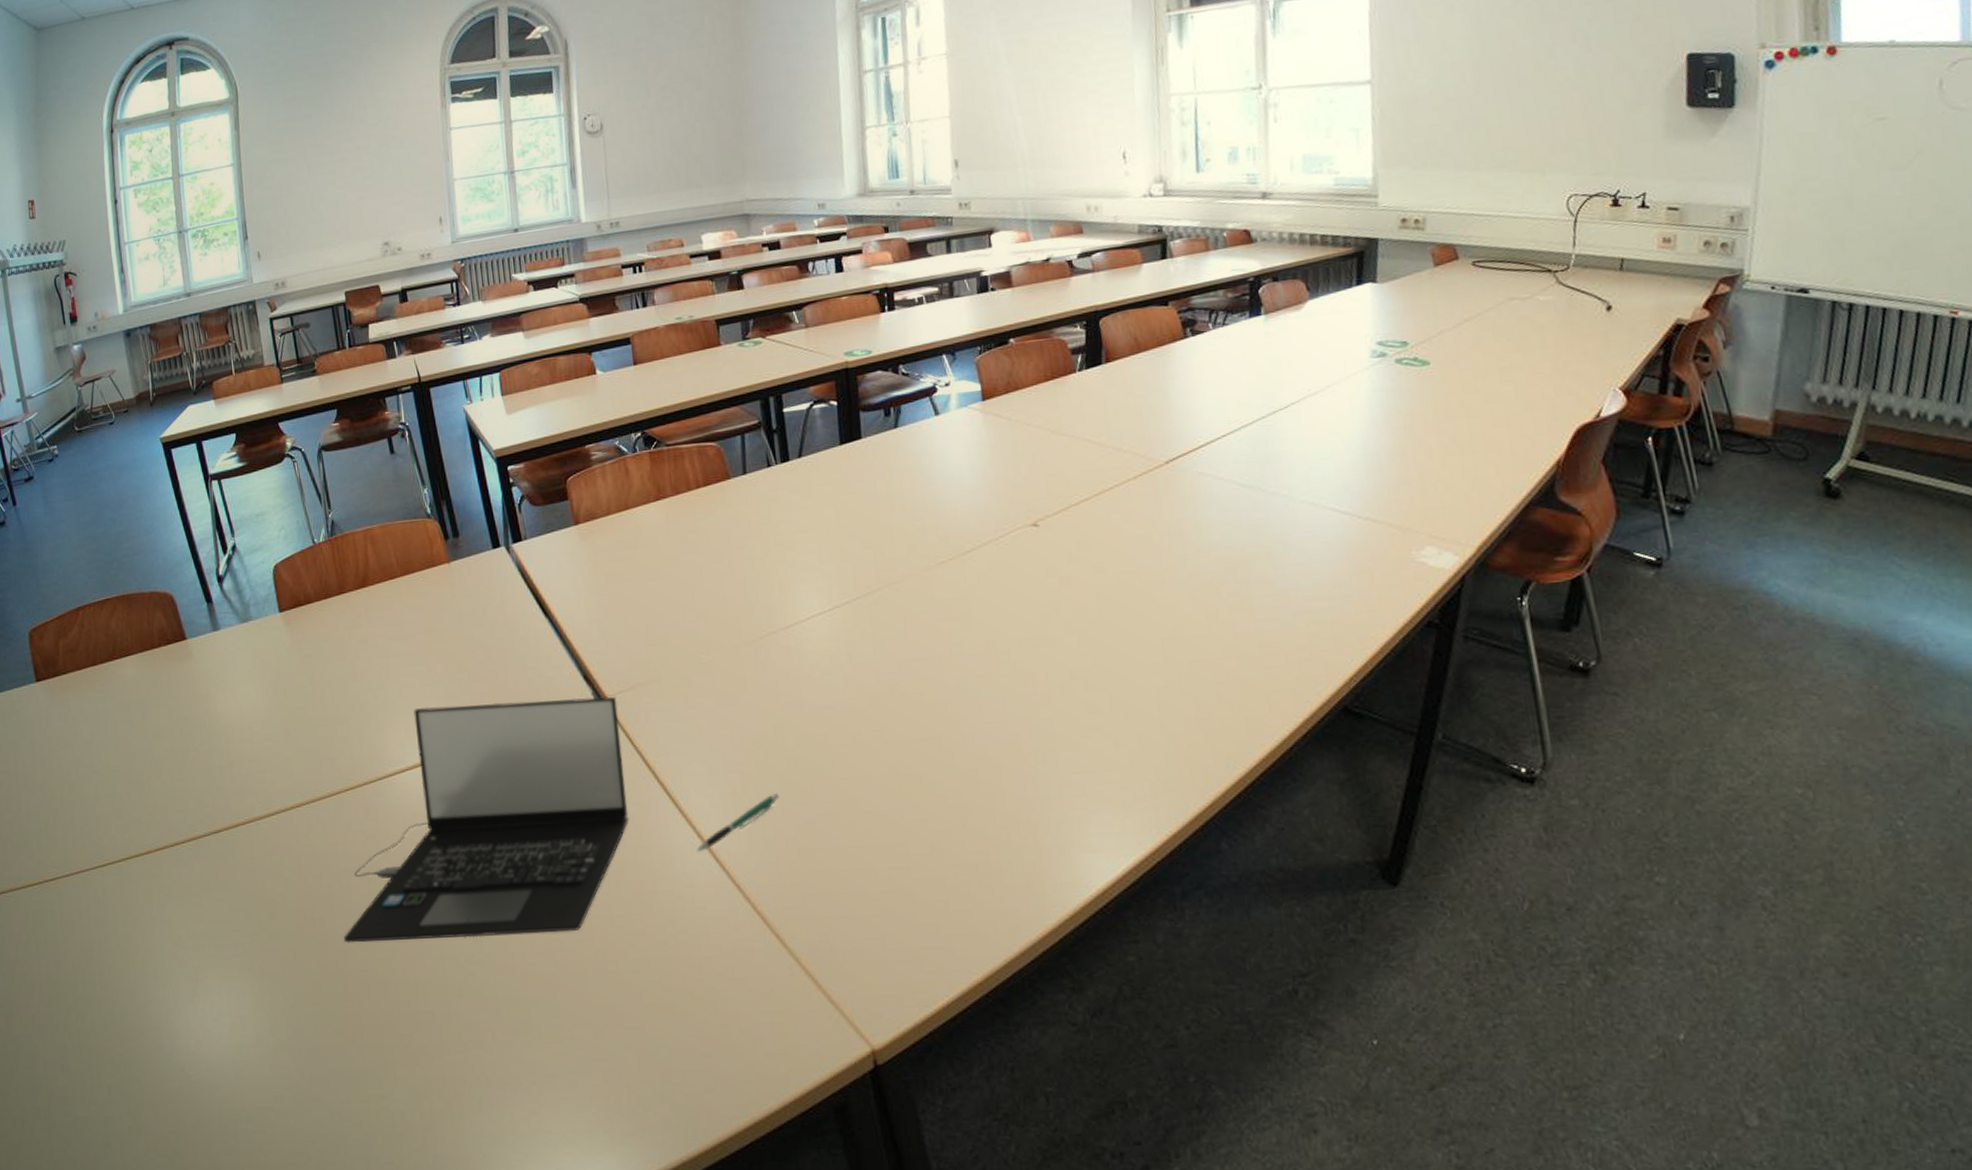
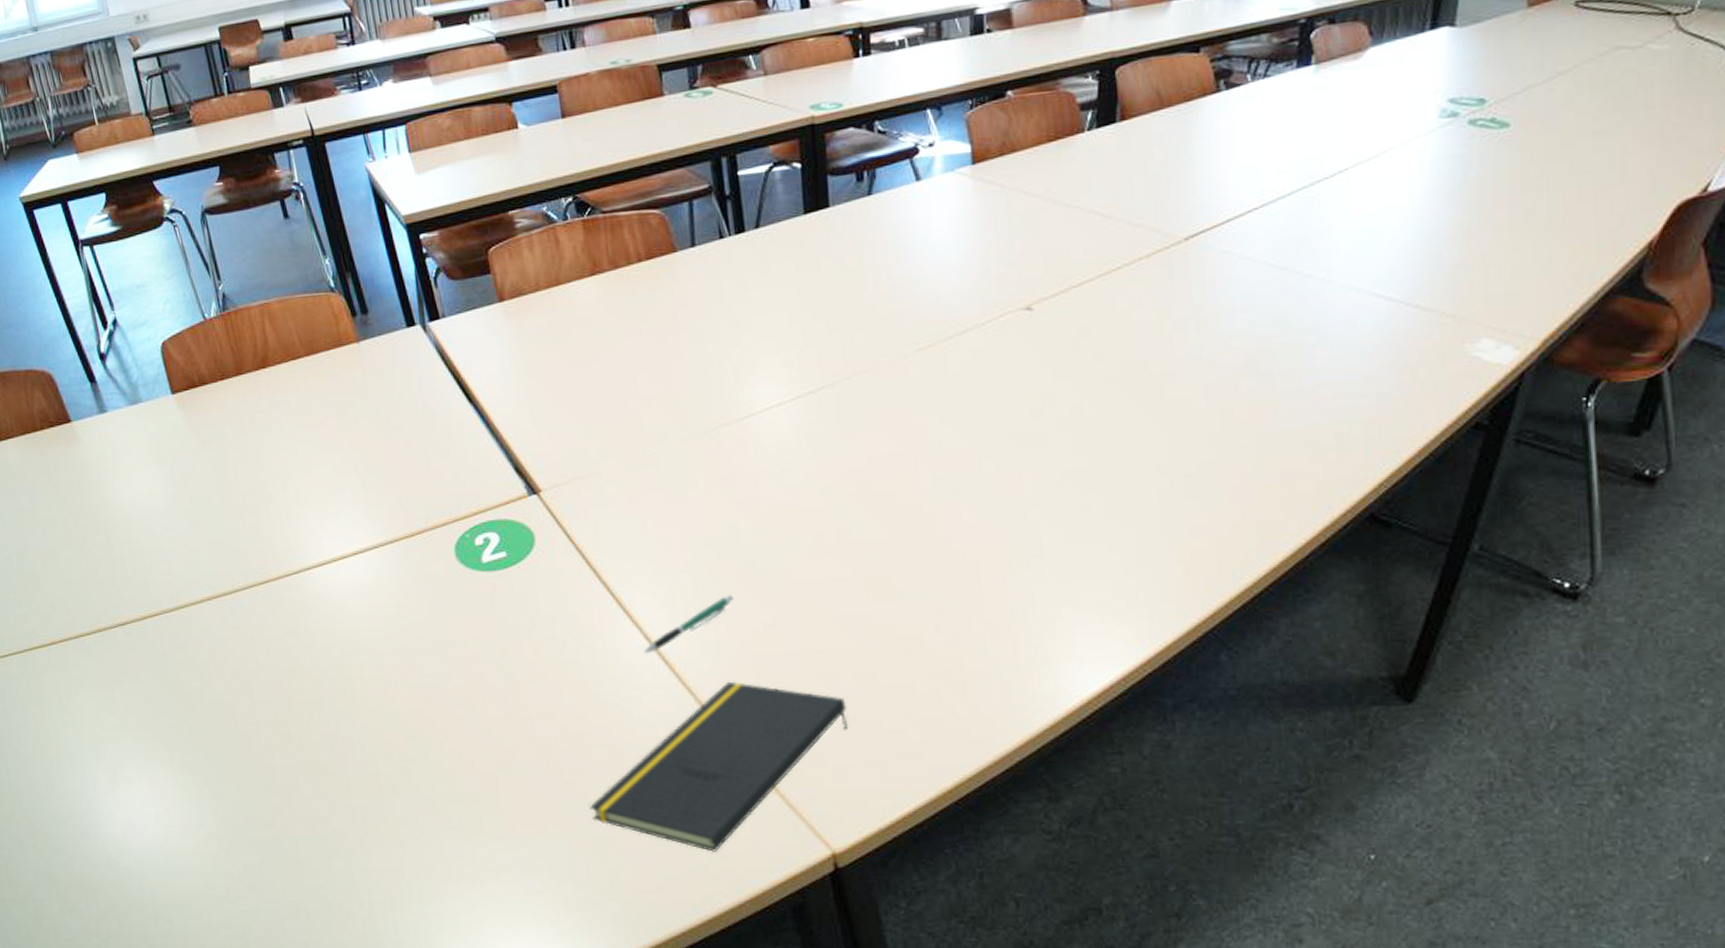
laptop: present [343,696,629,943] -> none [268,490,569,738]
notepad: none [643,877,885,1052] -> present [589,681,849,852]

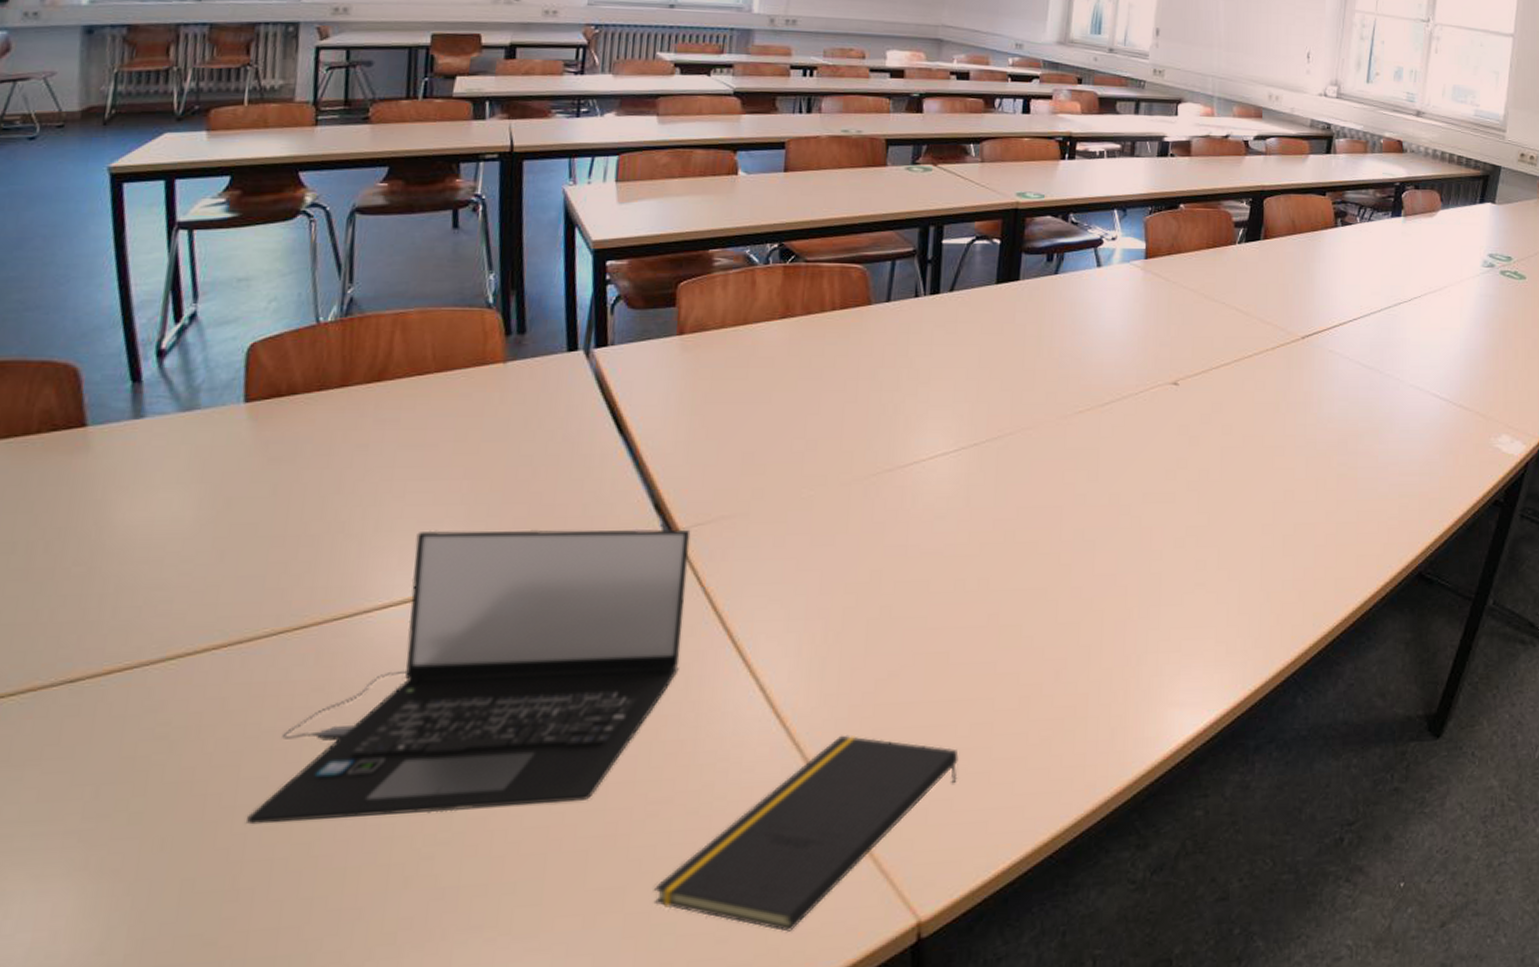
laptop: none [268,490,569,738] -> present [245,529,691,825]
pen: present [643,595,734,653] -> none [755,643,863,707]

